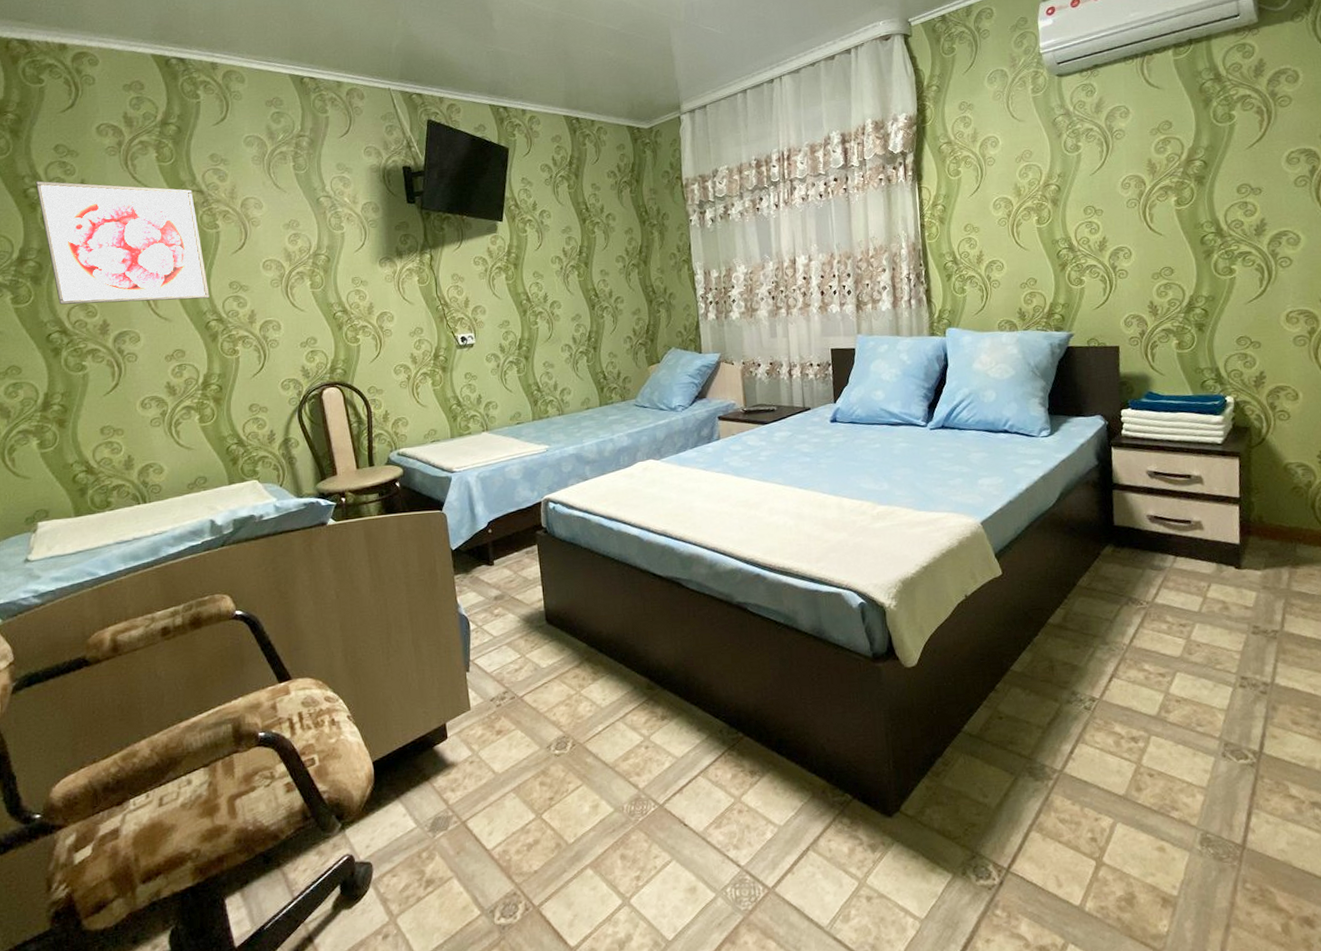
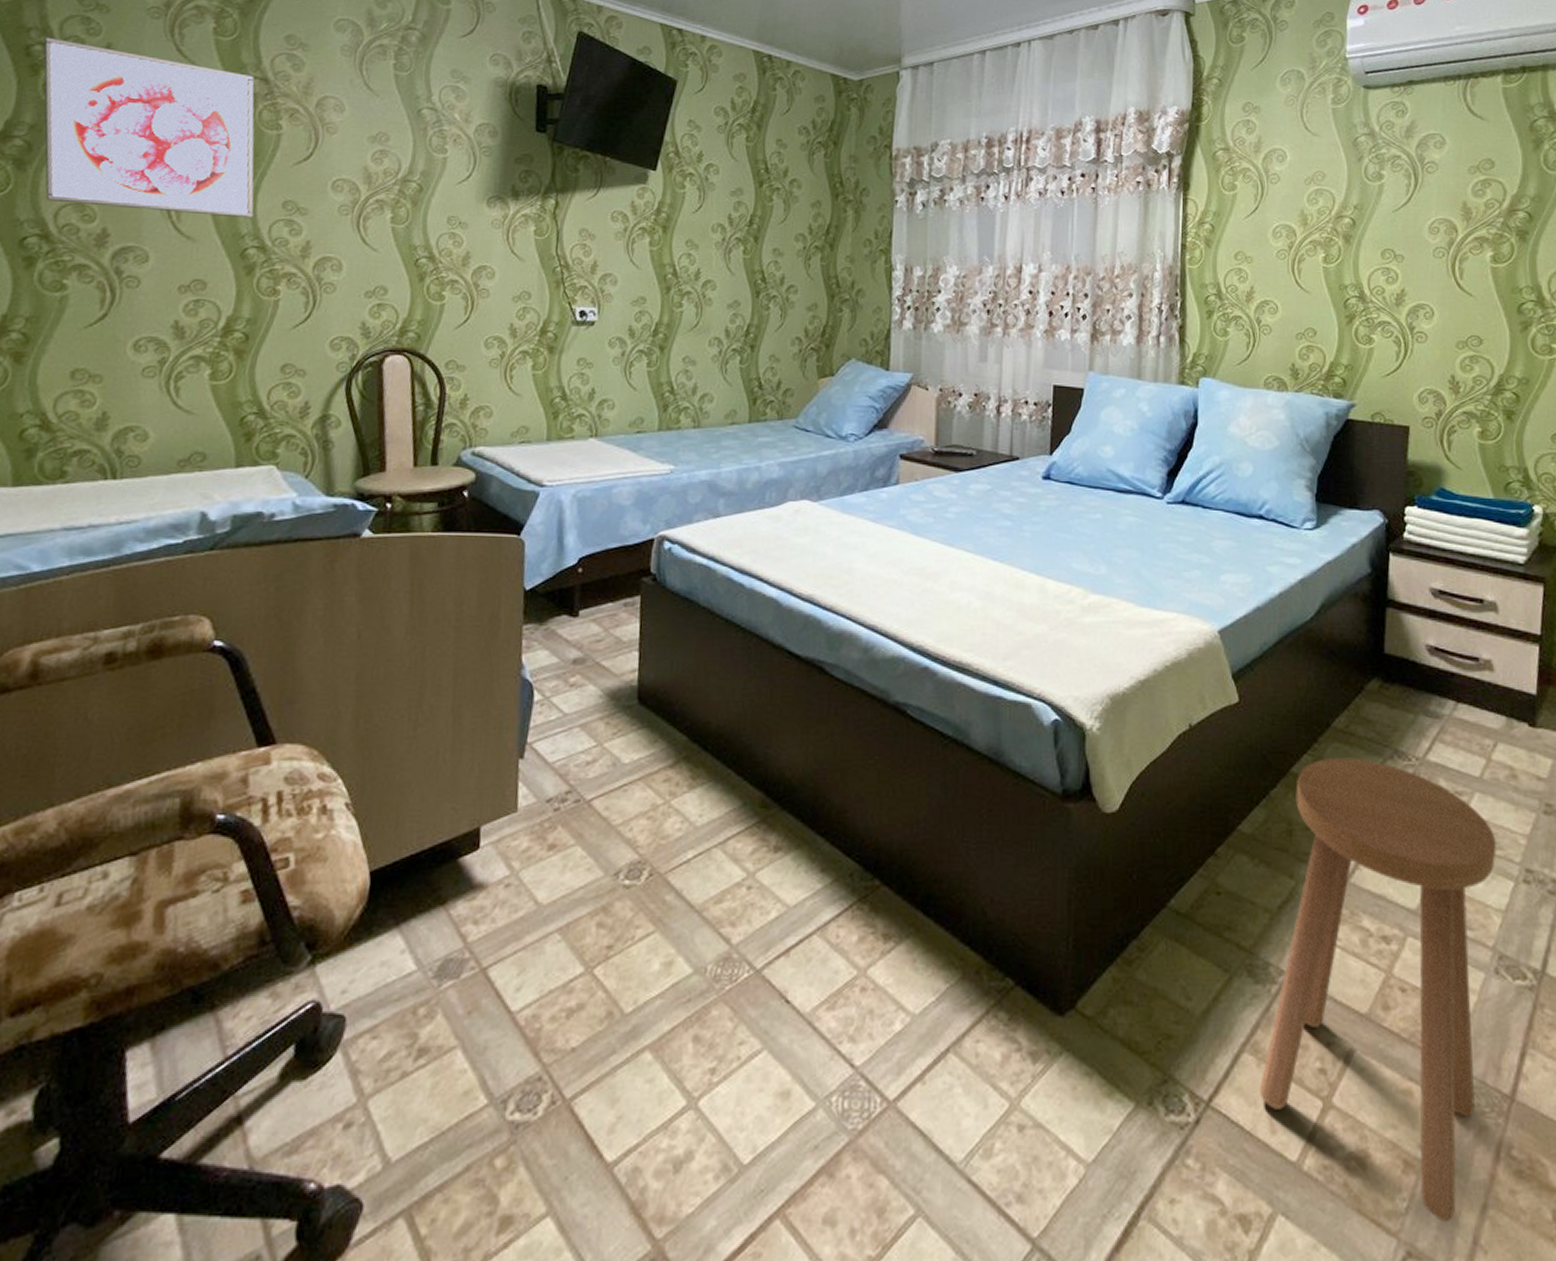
stool: none [1046,607,1217,940] -> present [1260,757,1496,1223]

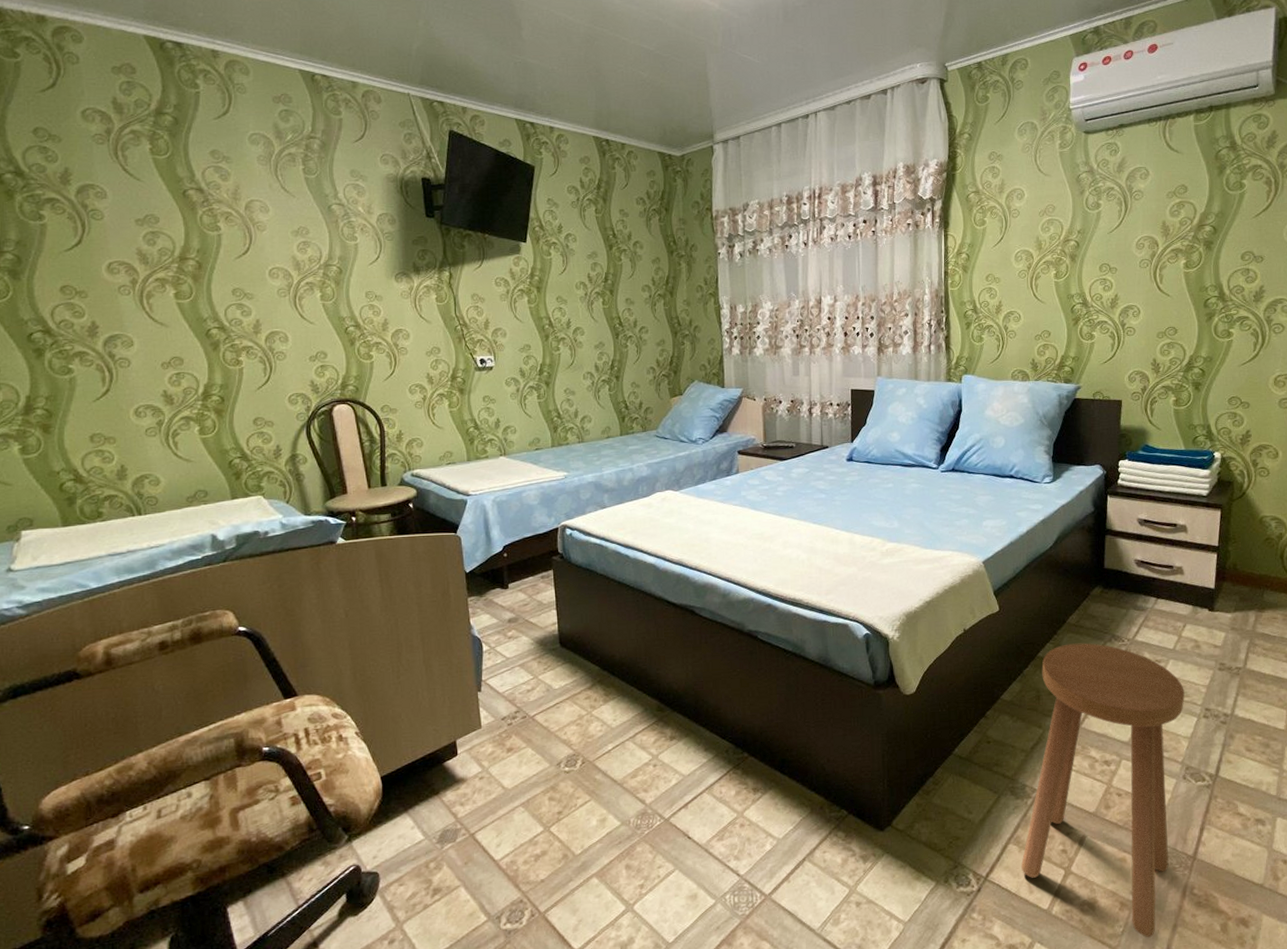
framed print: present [44,37,255,219] -> none [12,166,210,305]

